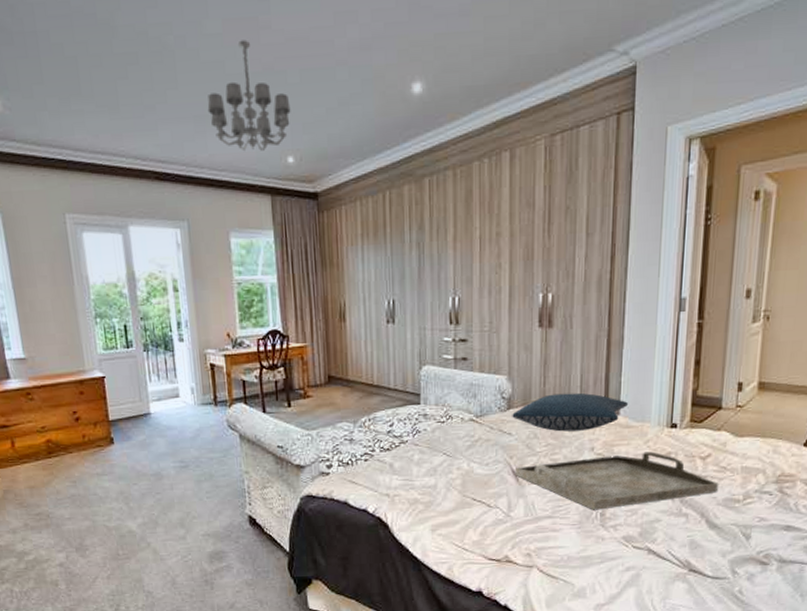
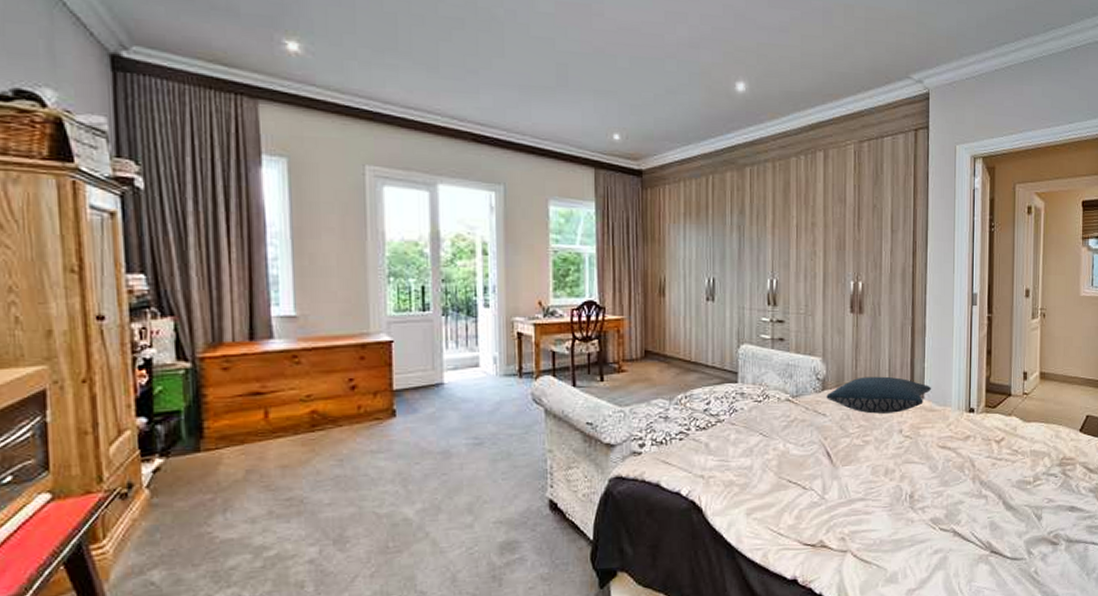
chandelier: present [207,39,291,152] -> none [534,22,619,126]
serving tray: present [514,451,719,510] -> none [829,434,1012,492]

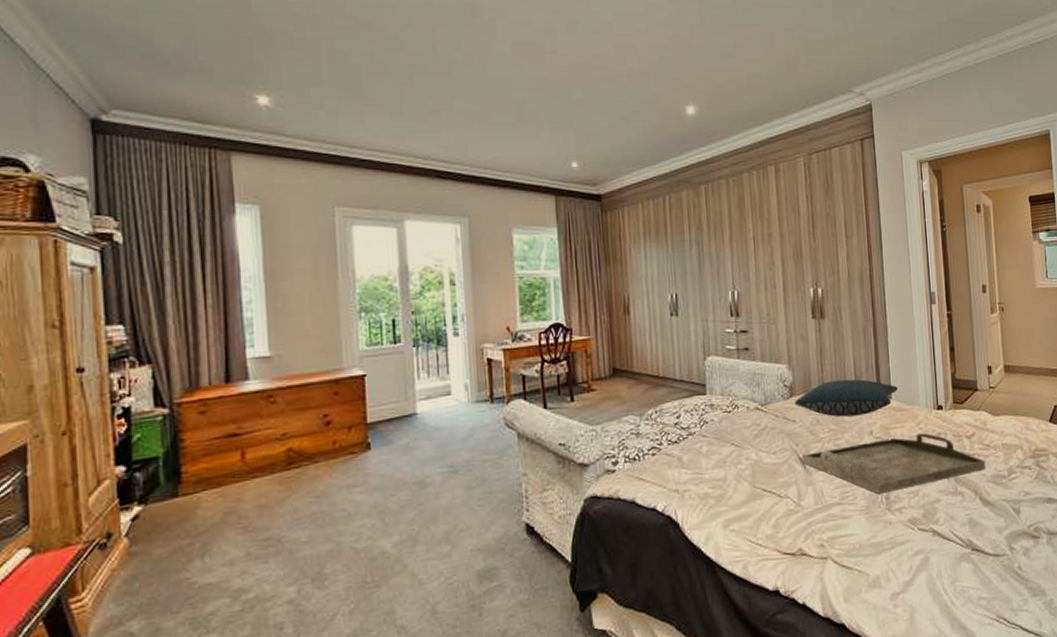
serving tray: none [829,434,1012,492] -> present [801,433,986,494]

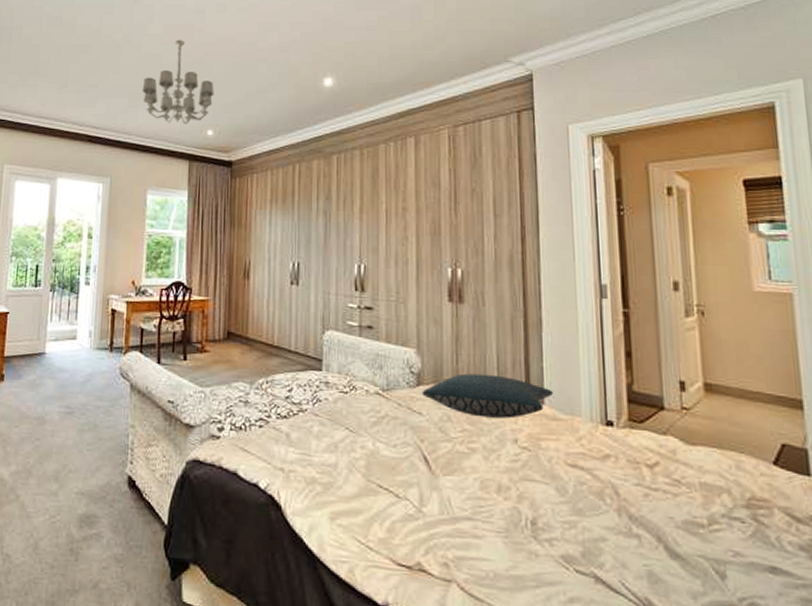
chandelier: none [493,61,575,156] -> present [142,39,214,124]
serving tray: present [801,433,986,494] -> none [426,451,675,517]

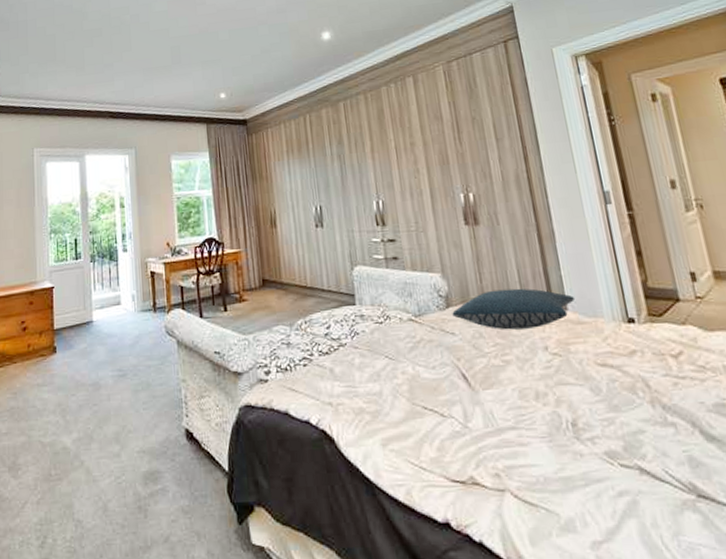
chandelier: present [142,39,214,124] -> none [154,13,222,92]

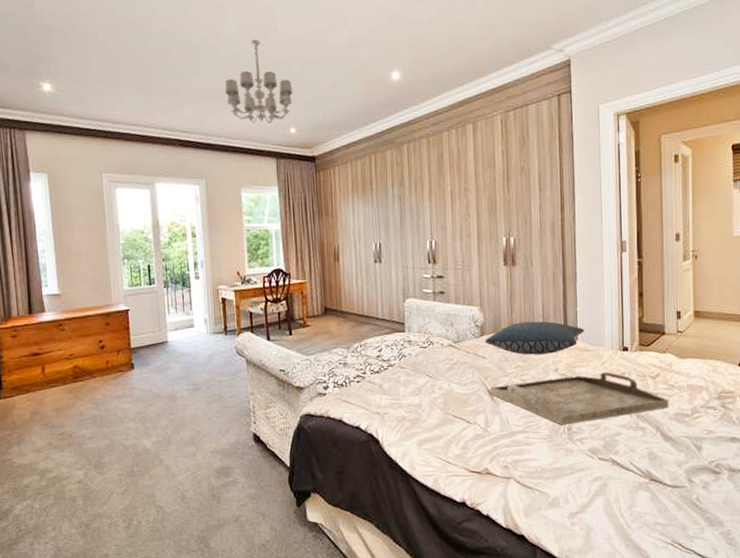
chandelier: none [154,13,222,92] -> present [224,39,293,124]
serving tray: none [464,349,704,420] -> present [489,372,669,425]

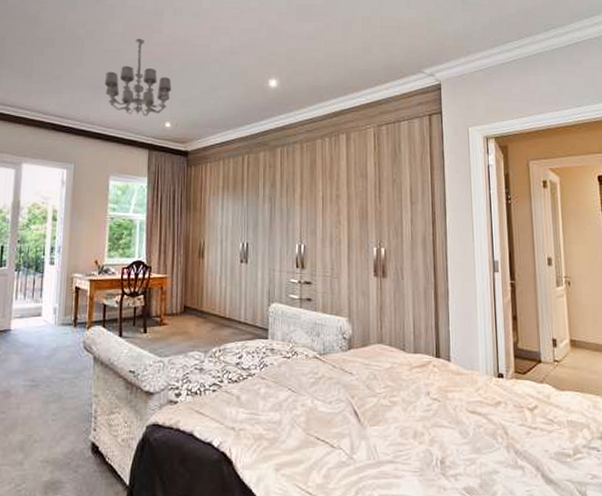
pillow: present [485,321,584,355] -> none [353,337,457,375]
serving tray: present [489,372,669,425] -> none [356,399,549,457]

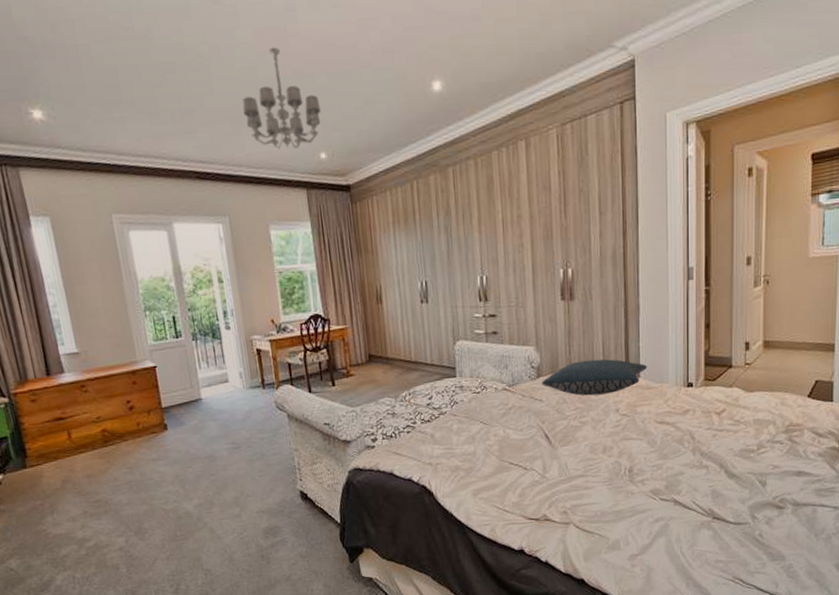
pillow: none [353,337,457,375] -> present [542,359,647,396]

